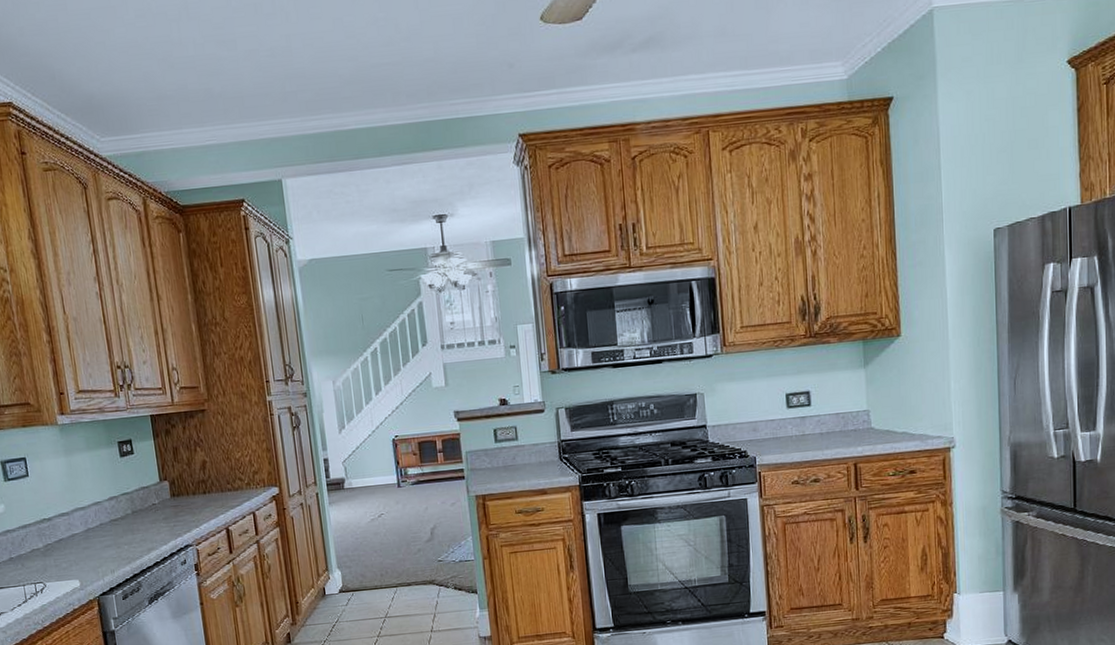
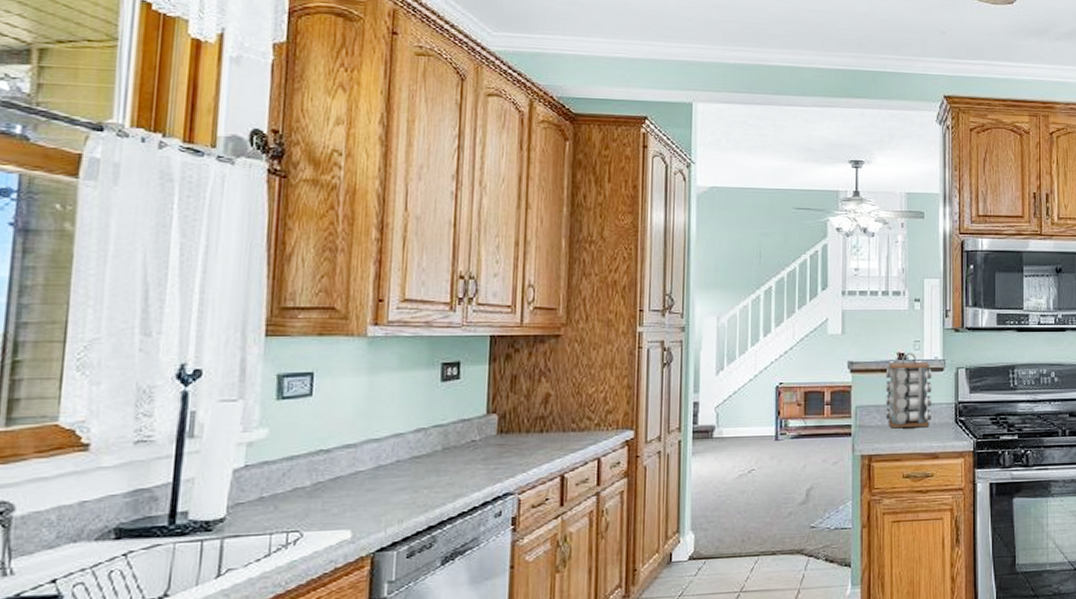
spice rack: none [489,397,537,470] -> present [885,352,932,429]

